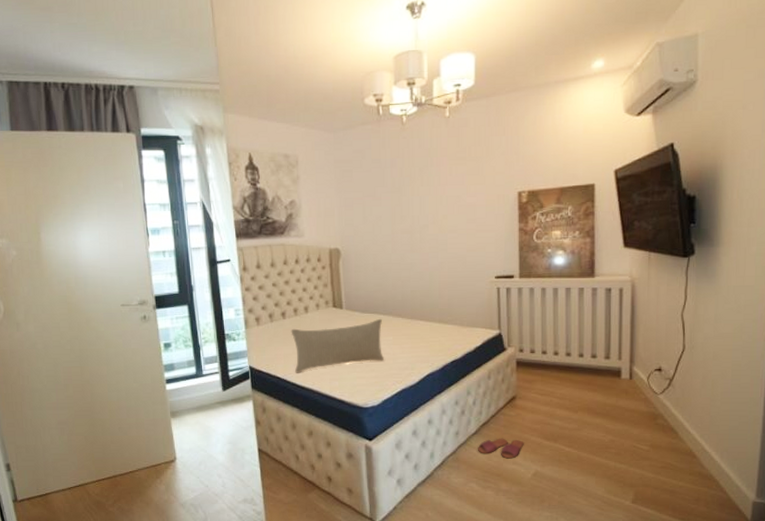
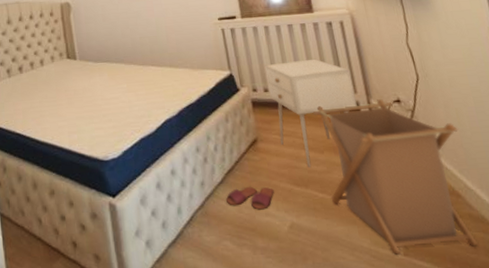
pillow: present [291,318,384,373] -> none [28,66,120,128]
nightstand: none [534,324,620,425] -> present [264,58,357,168]
laundry basket: none [574,366,710,502] -> present [312,98,478,255]

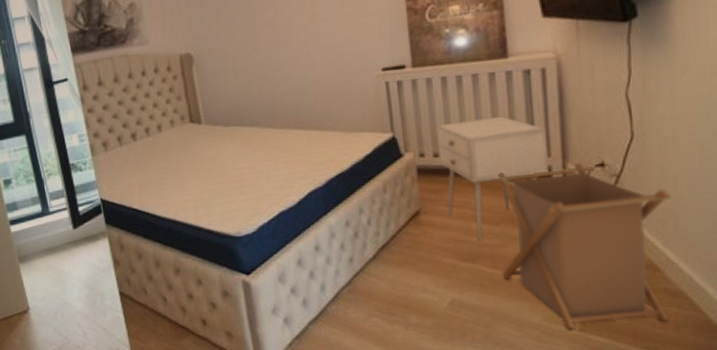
slippers: present [226,186,274,210] -> none [378,262,435,287]

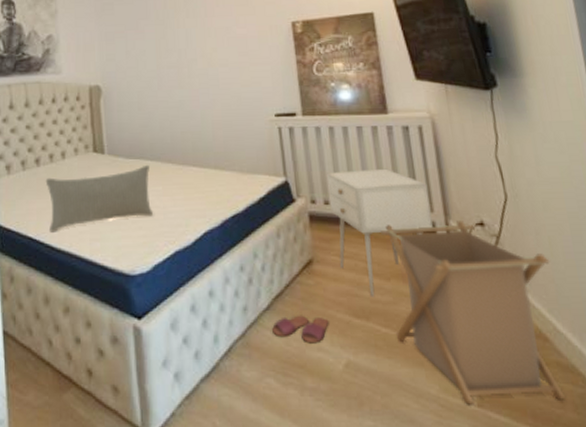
pillow: none [144,131,255,203] -> present [45,164,153,232]
slippers: none [378,262,435,287] -> present [272,315,329,344]

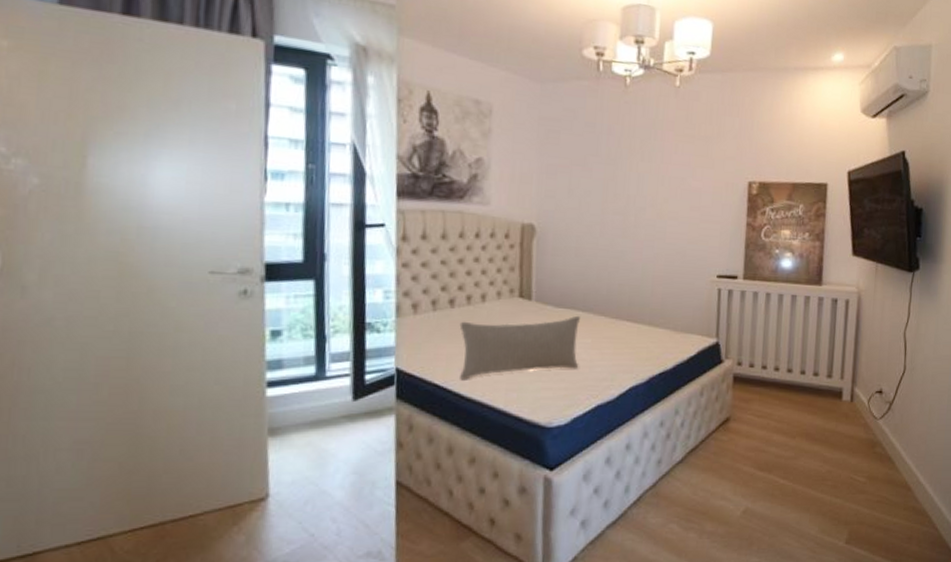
slippers: present [272,315,329,344] -> none [682,468,735,493]
nightstand: present [326,168,433,298] -> none [754,336,843,453]
laundry basket: present [380,219,565,405] -> none [792,387,927,542]

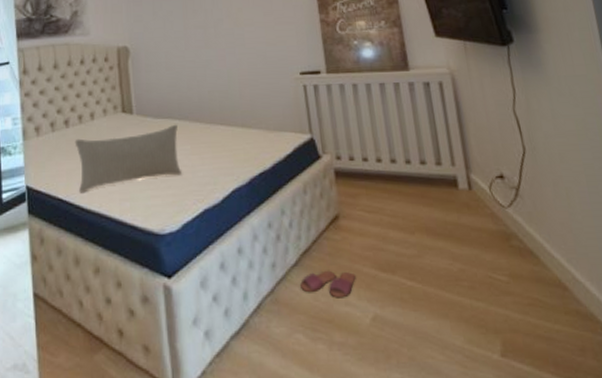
slippers: none [682,468,735,493] -> present [300,270,356,298]

